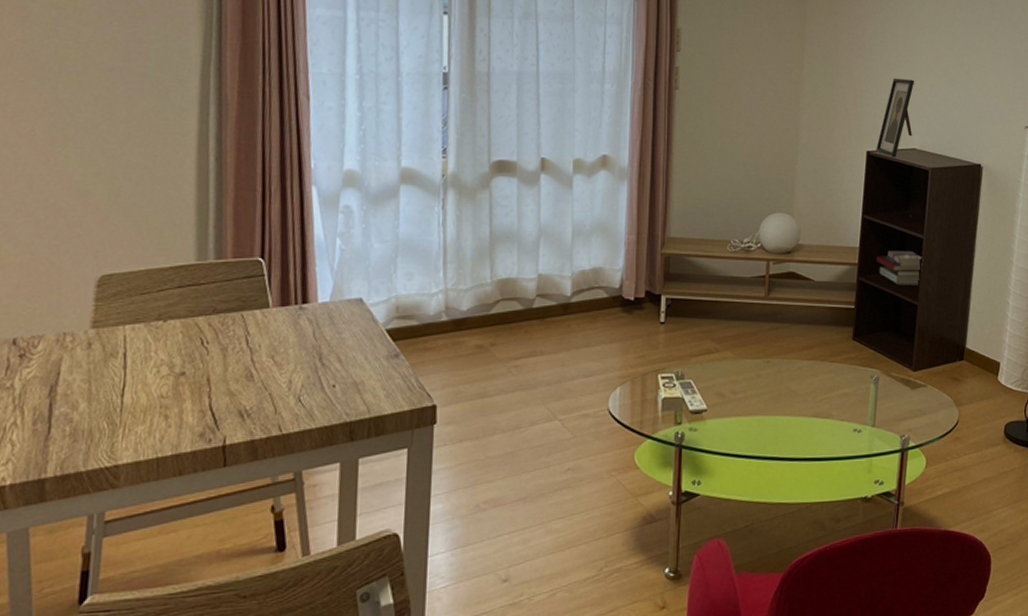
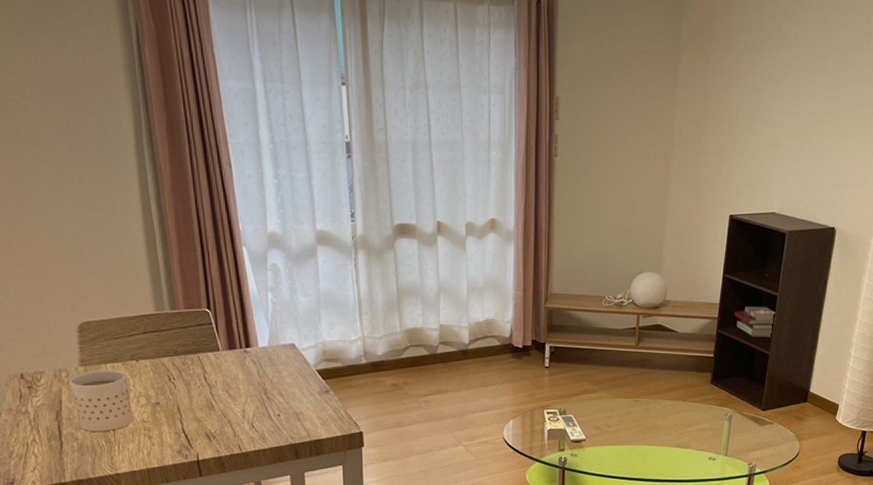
mug: none [73,332,150,412] -> present [69,370,133,433]
picture frame: present [876,78,915,158] -> none [738,144,778,221]

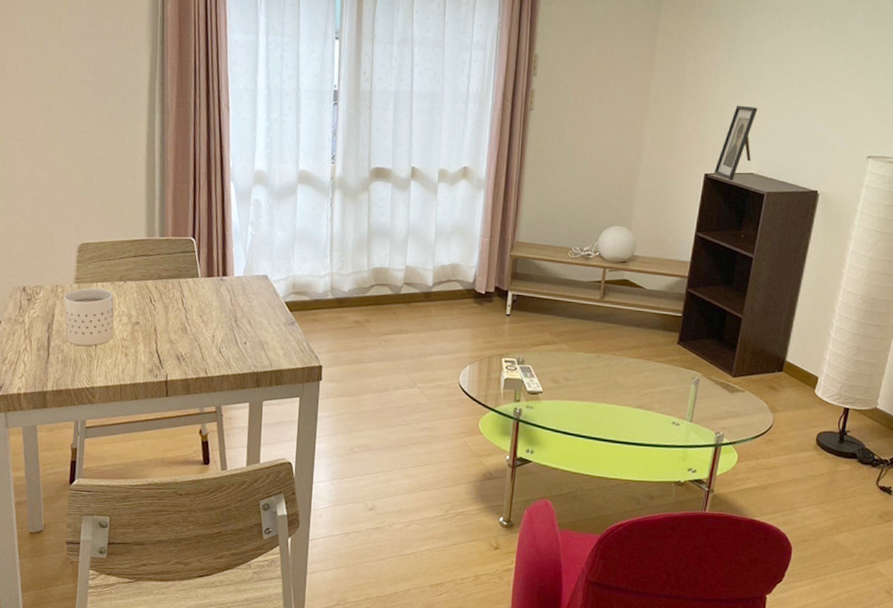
books: present [734,306,777,337] -> none [706,266,752,300]
picture frame: none [738,144,778,221] -> present [714,105,758,181]

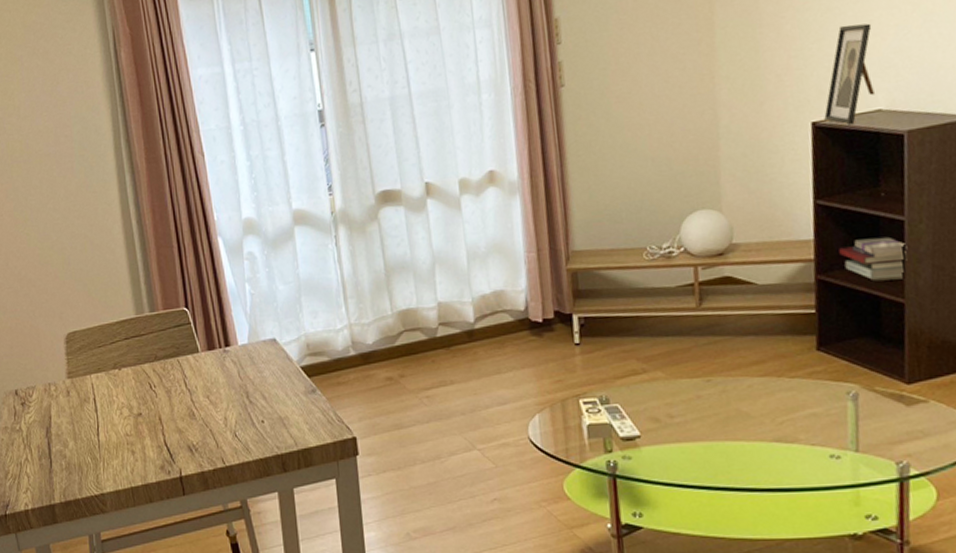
mug: present [63,288,115,346] -> none [57,380,117,449]
books: none [706,266,752,300] -> present [839,236,908,282]

